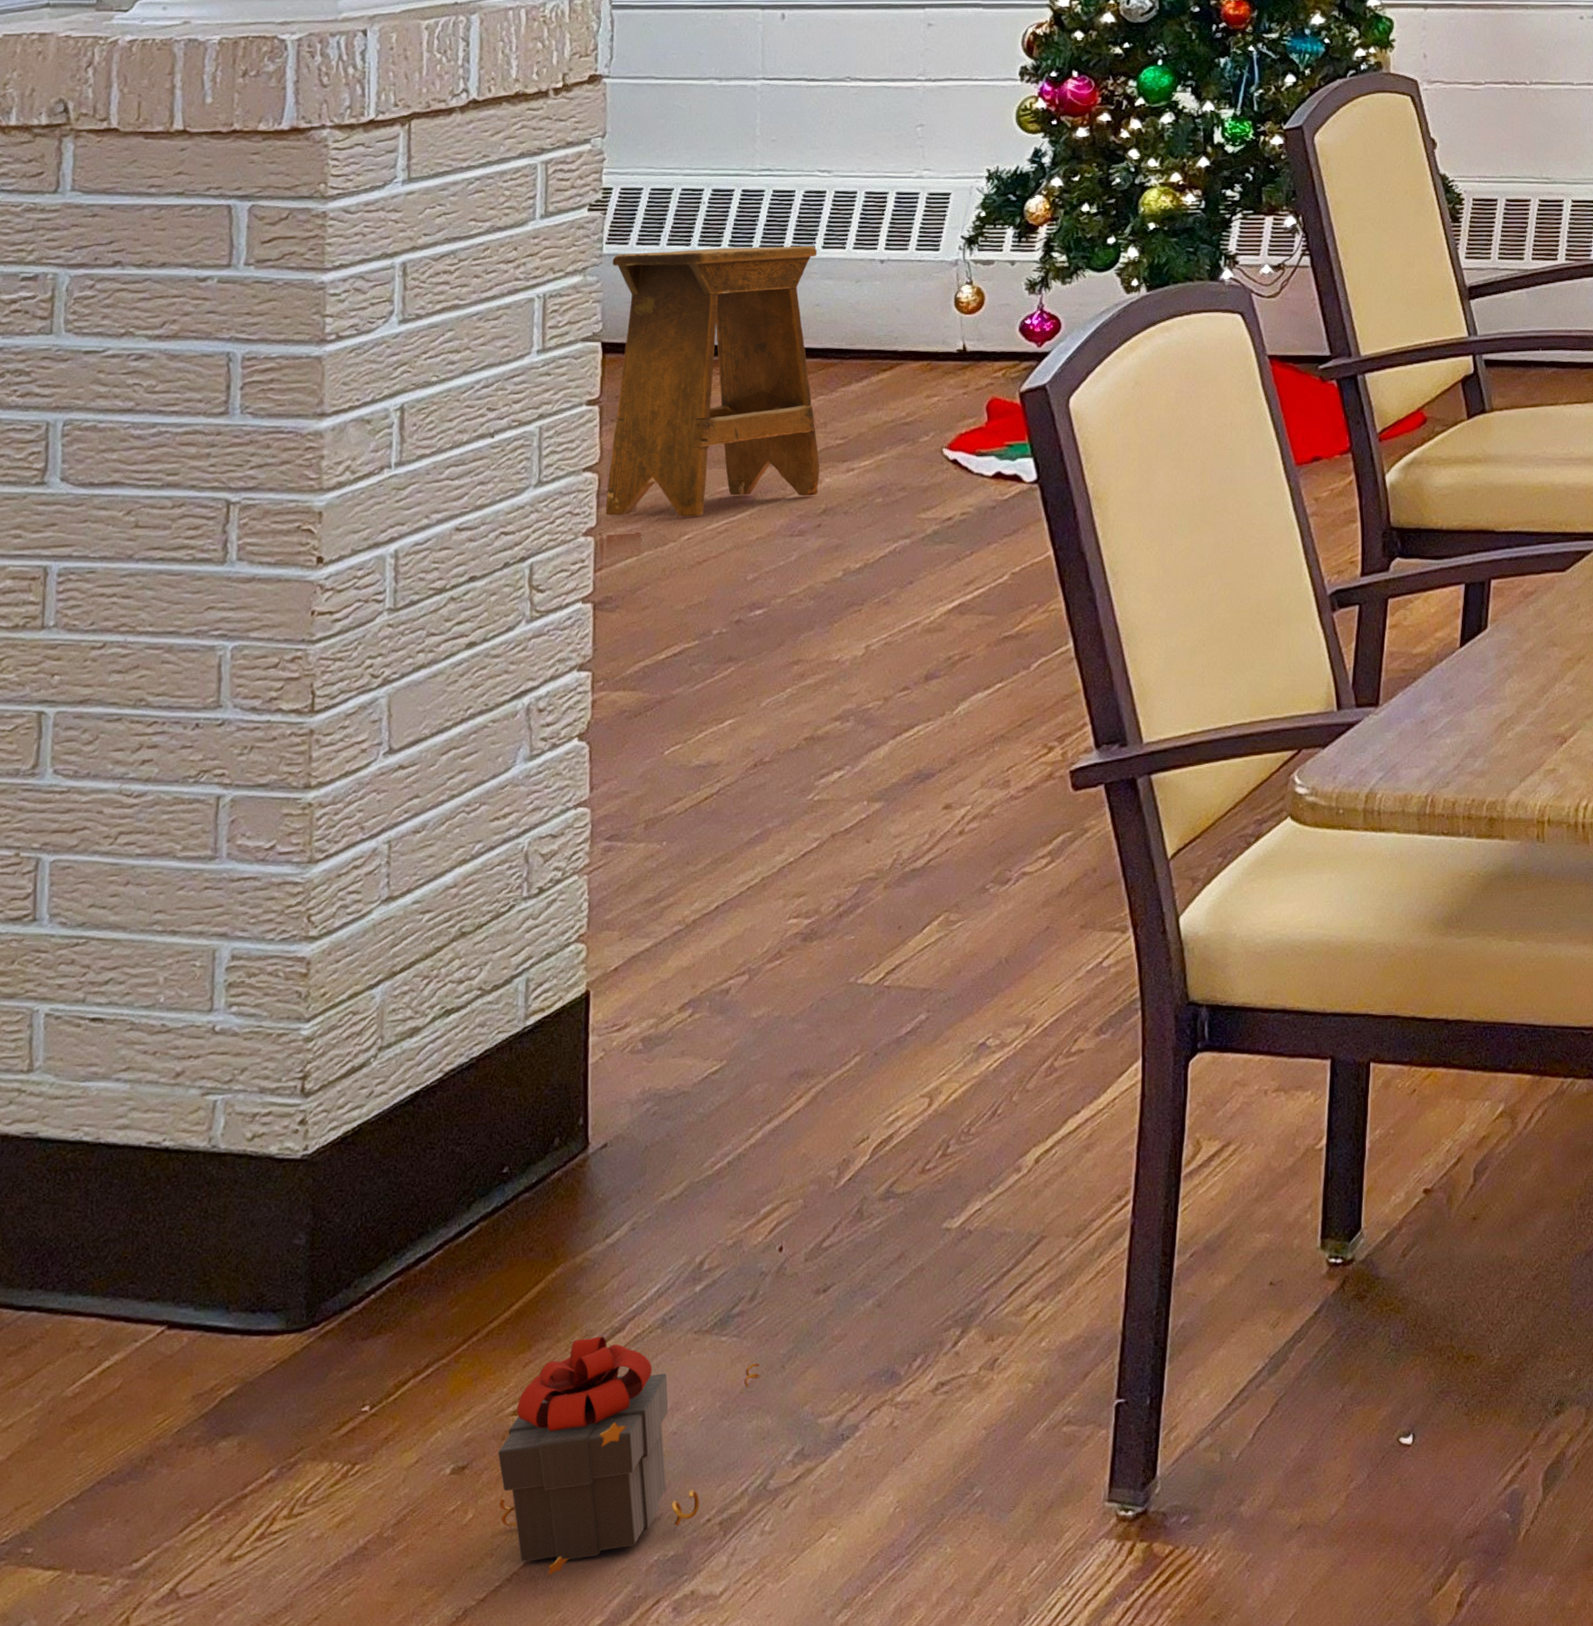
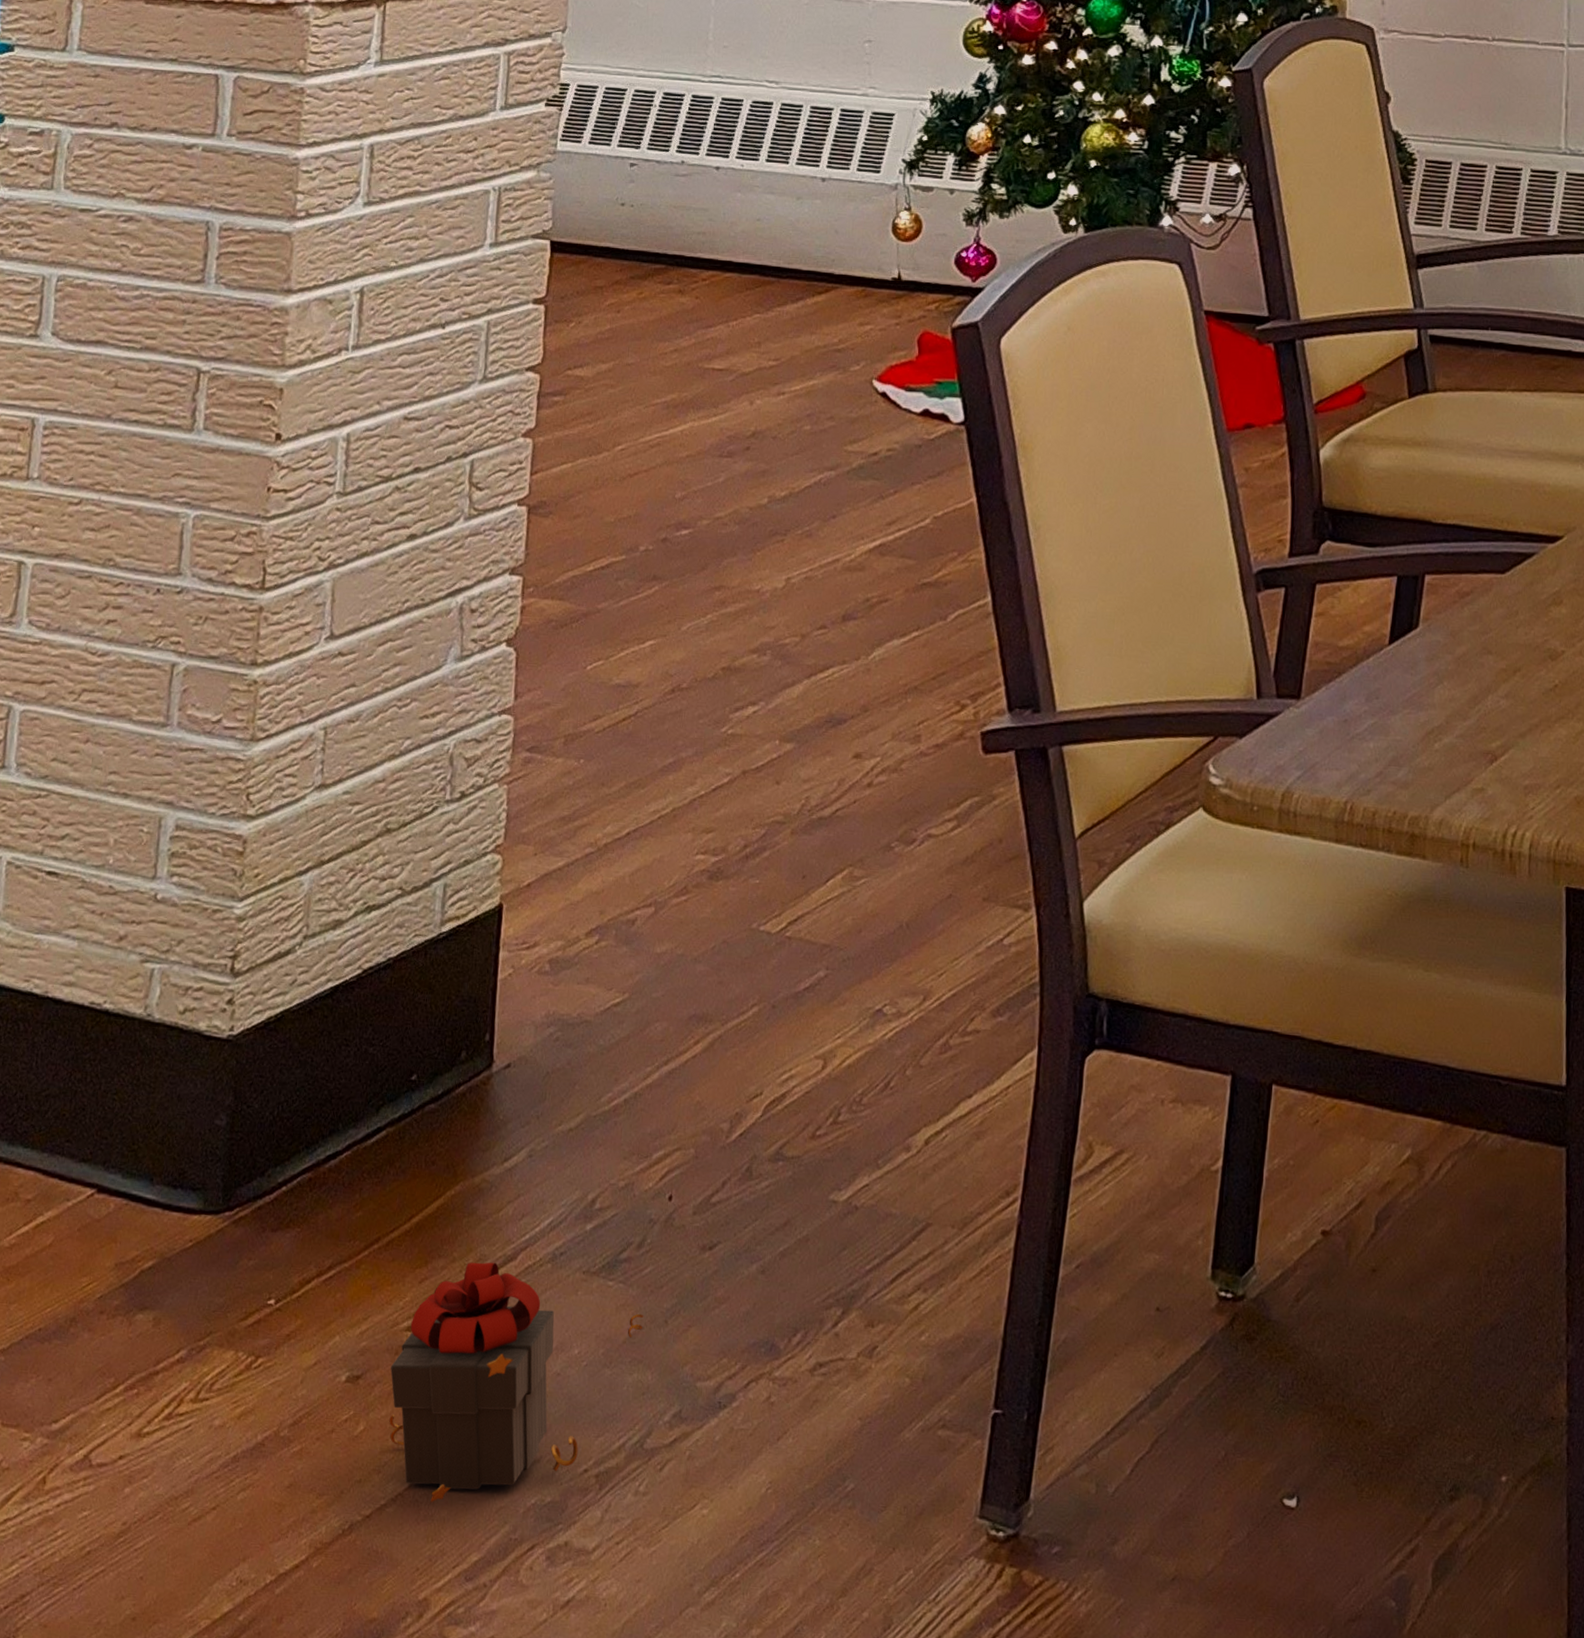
stool: present [605,246,820,517] -> none [544,152,762,428]

